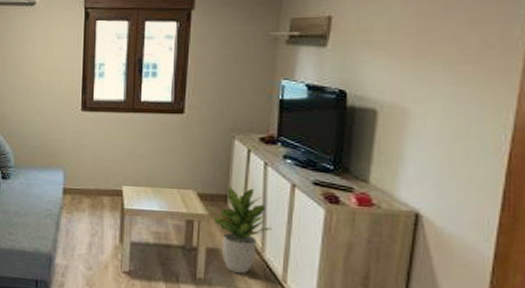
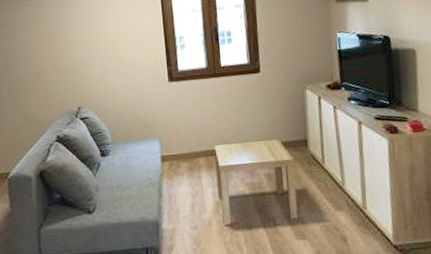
potted plant: present [213,187,271,274] -> none [298,130,348,208]

